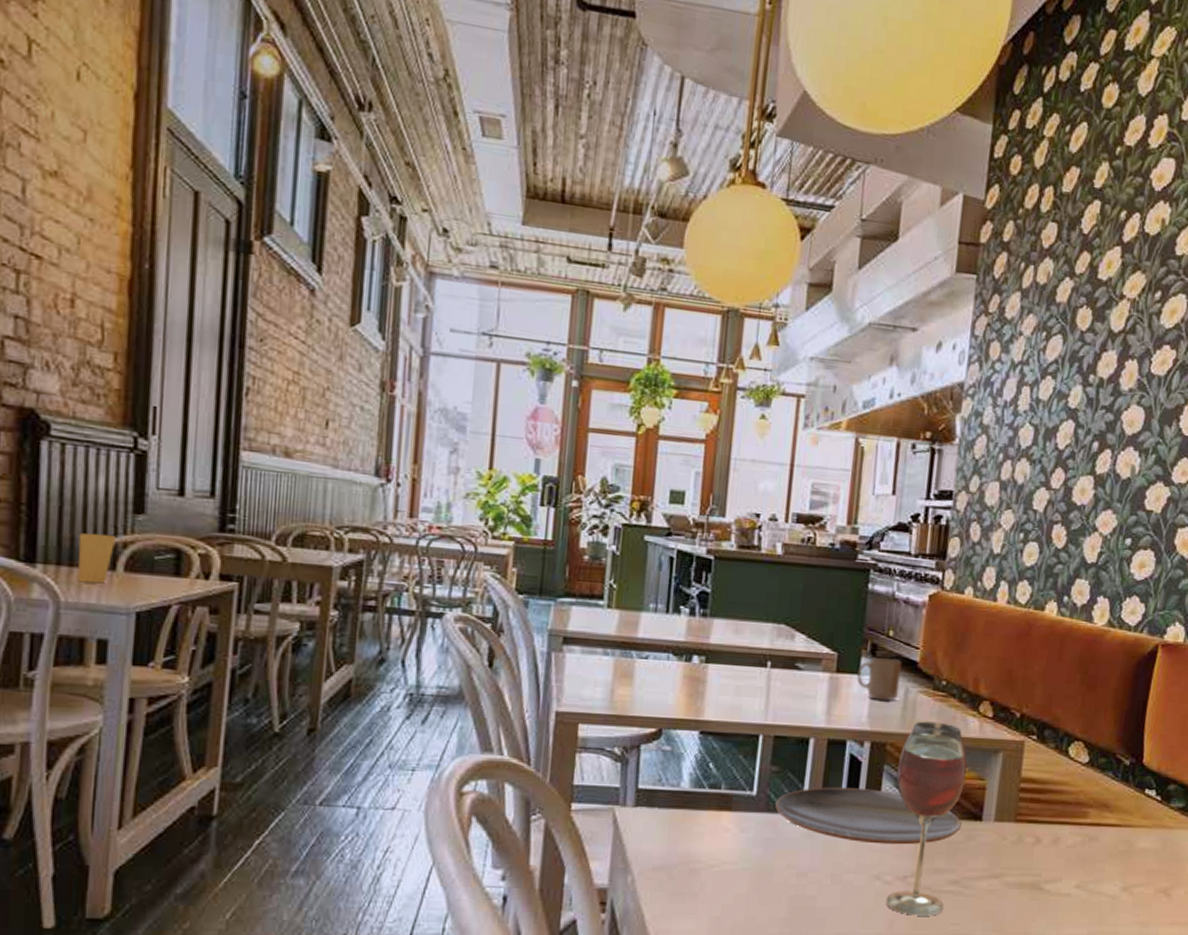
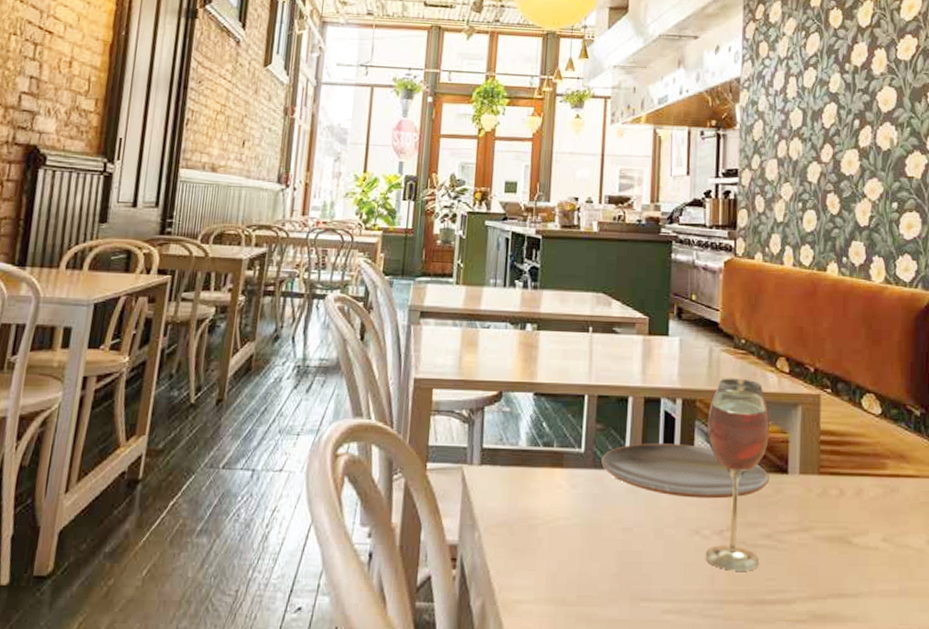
cup: present [78,533,115,584] -> none [54,240,85,281]
cup: present [857,657,902,701] -> none [667,319,705,360]

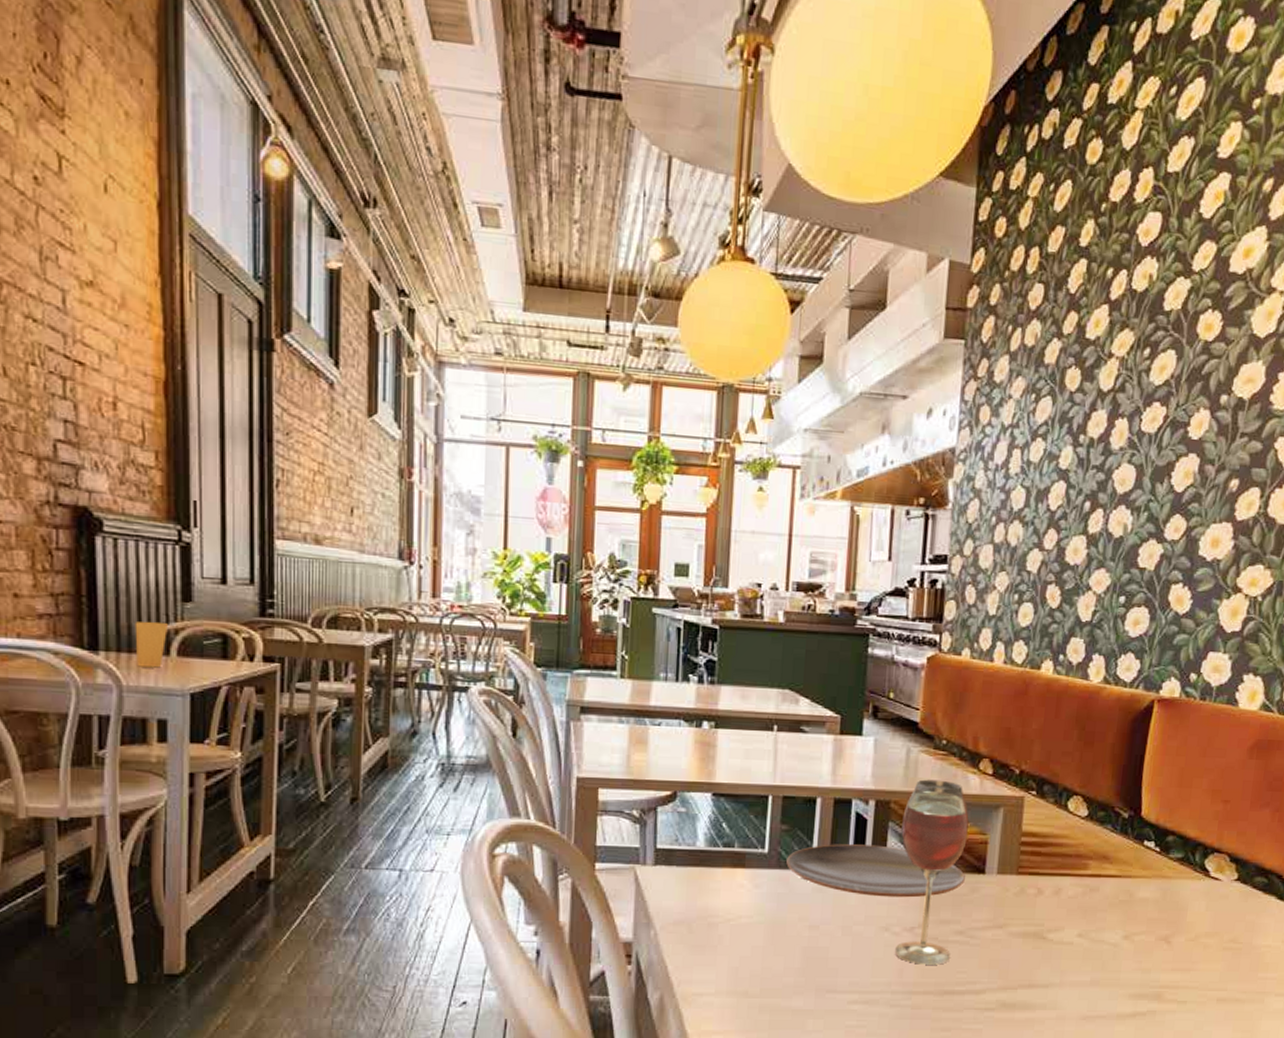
cup: none [54,240,85,281] -> present [134,621,167,668]

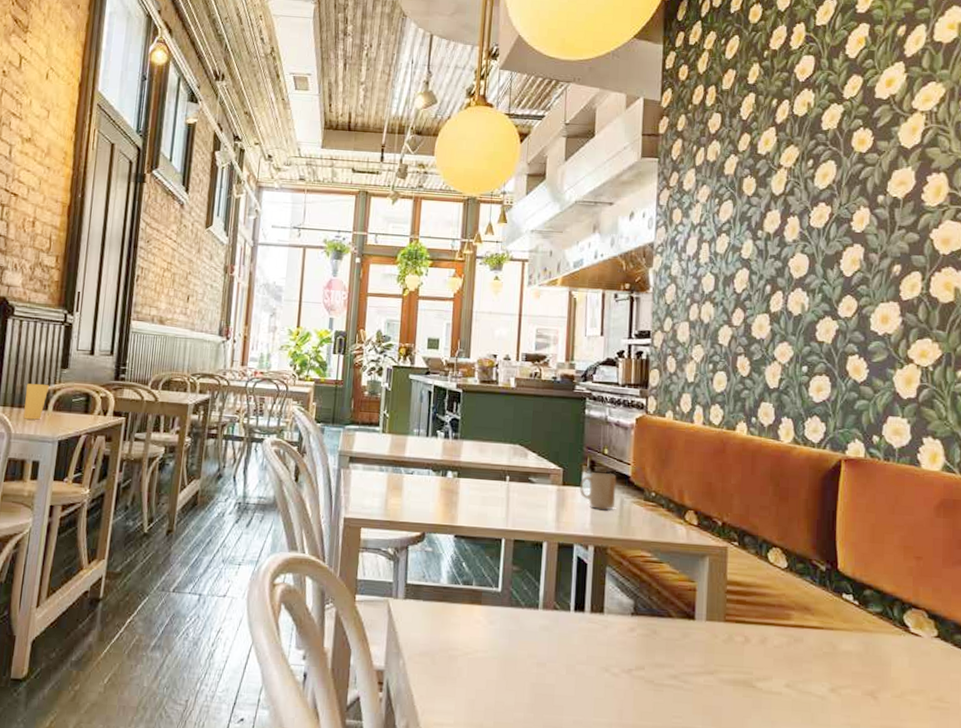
plate: present [786,844,965,898] -> none [517,585,677,640]
cup: none [860,718,903,760] -> present [580,472,617,510]
wineglass: present [894,779,969,965] -> none [614,528,678,708]

